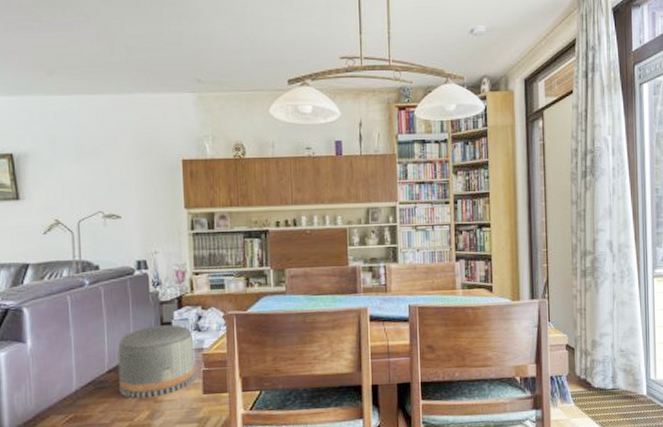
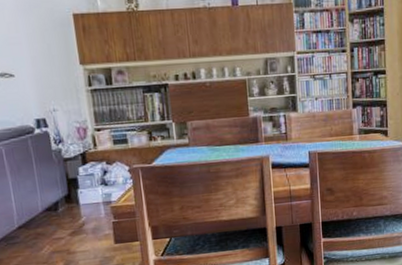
pouf: present [117,325,196,399] -> none [25,180,106,252]

